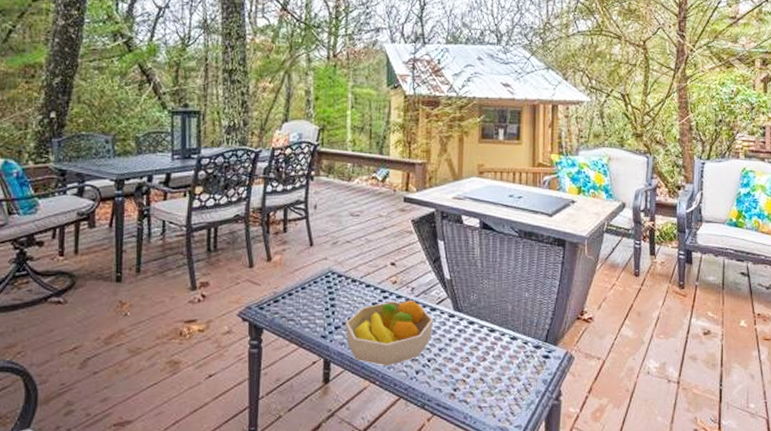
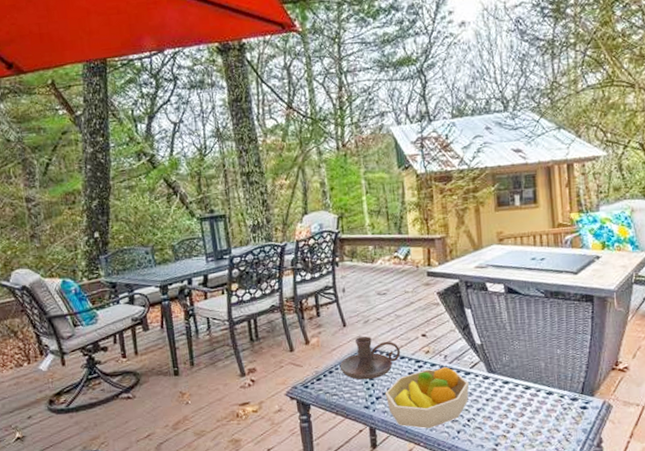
candle holder: none [300,259,367,306] -> present [339,336,401,380]

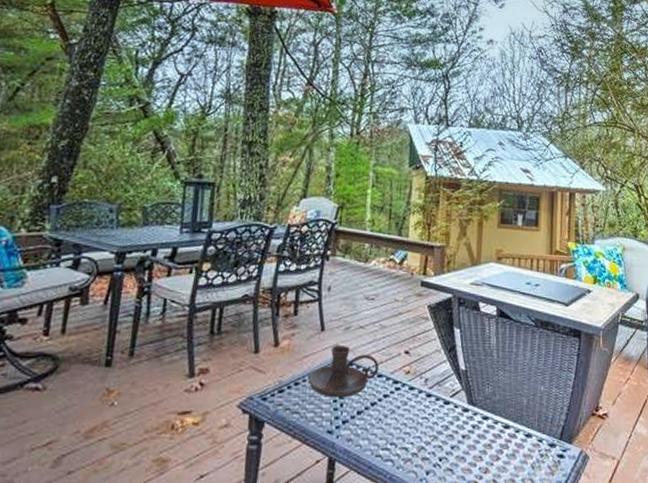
fruit bowl: present [385,366,470,429] -> none [353,391,447,466]

